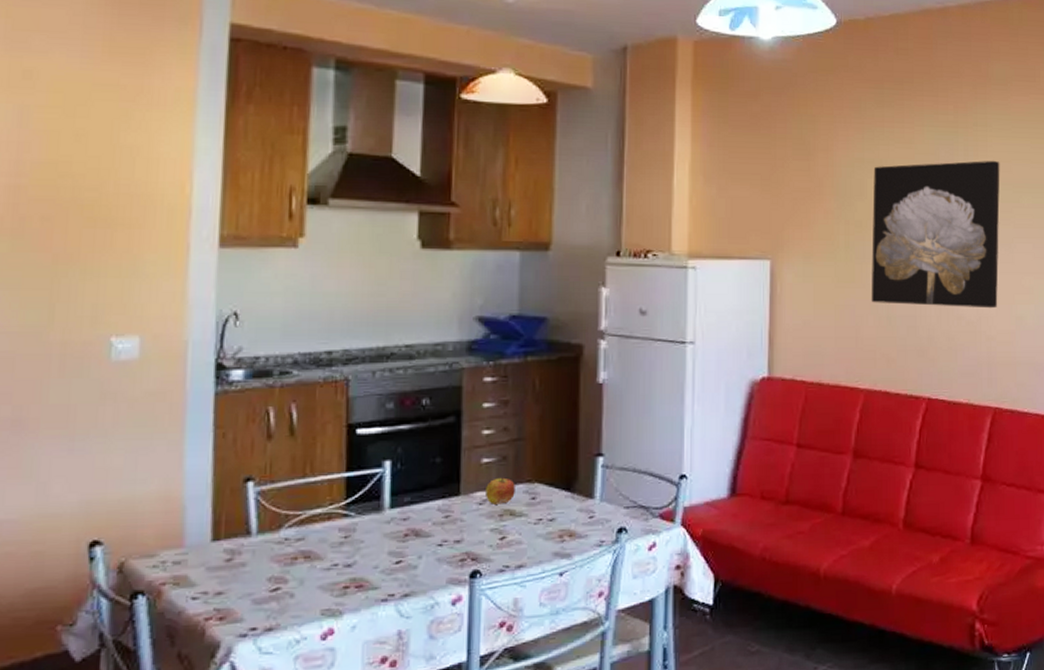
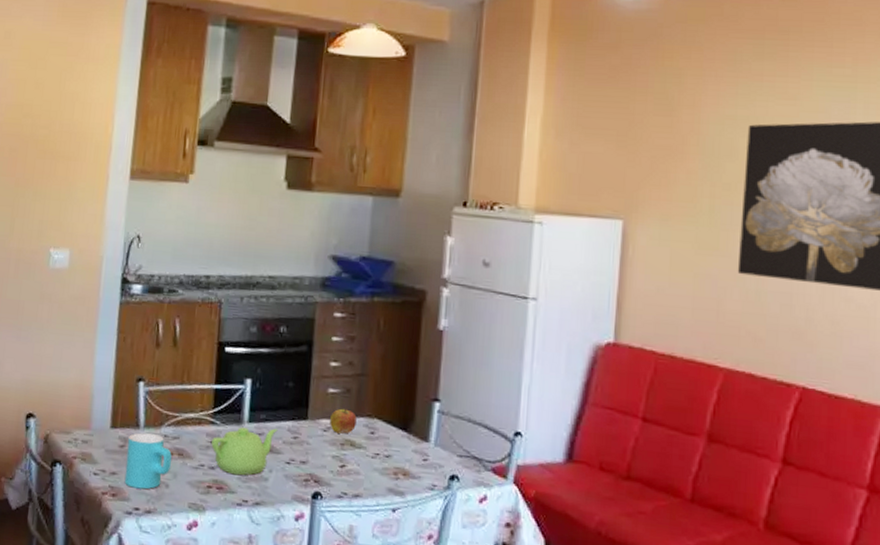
cup: none [234,539,296,606] -> present [124,432,172,490]
teapot: none [346,510,426,569] -> present [211,427,278,476]

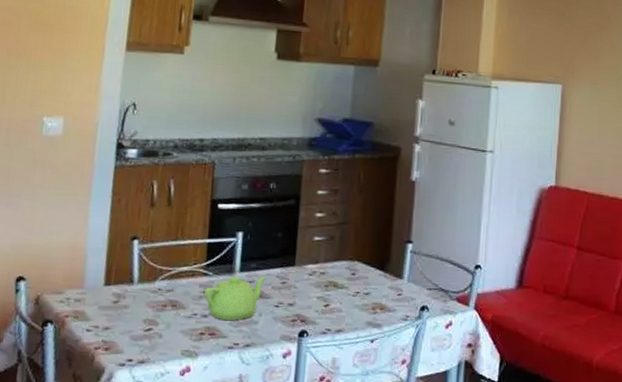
cup: present [124,432,172,490] -> none [117,288,165,341]
apple: present [330,408,357,434] -> none [315,254,339,277]

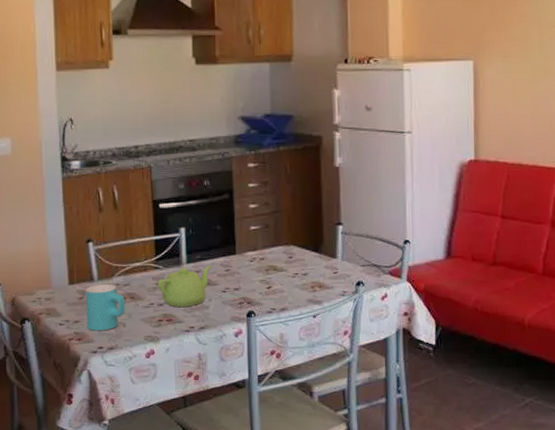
cup: none [117,288,165,341] -> present [85,284,125,331]

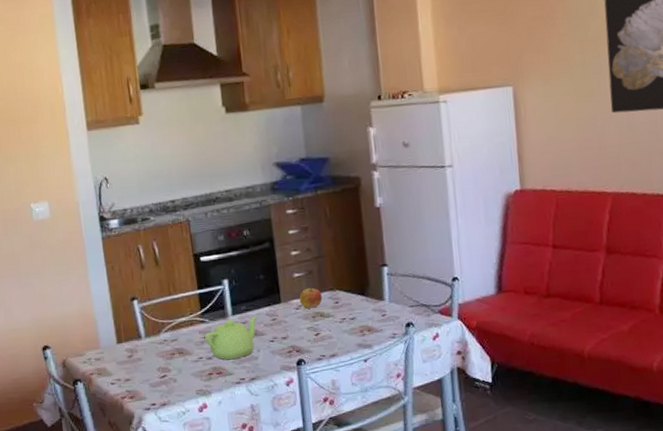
cup: present [85,284,125,331] -> none [134,341,175,388]
apple: none [255,241,276,262] -> present [299,287,322,309]

